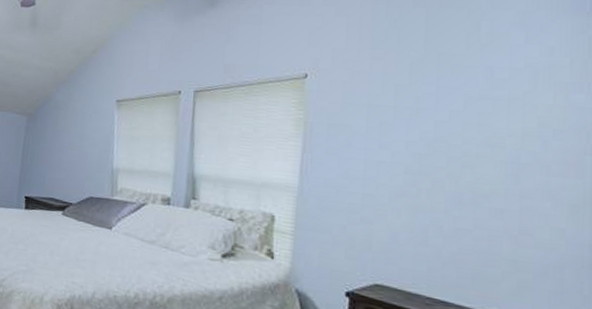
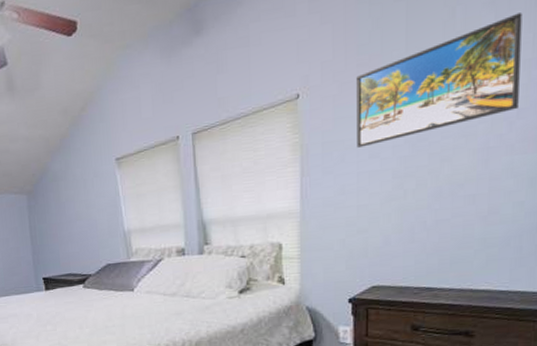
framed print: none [365,37,557,136] -> present [356,12,522,148]

